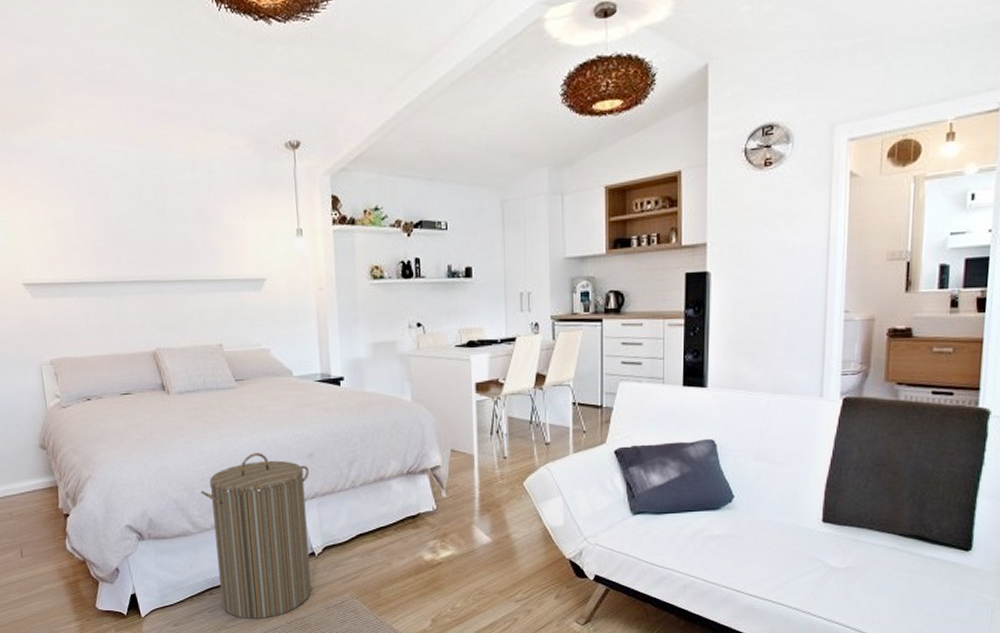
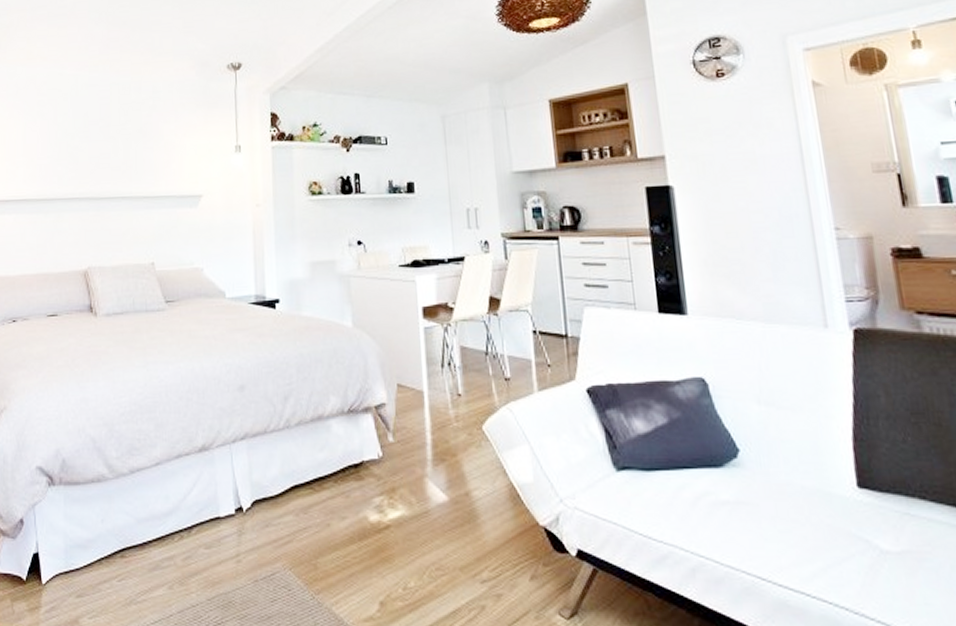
laundry hamper: present [201,453,312,619] -> none [121,384,240,592]

